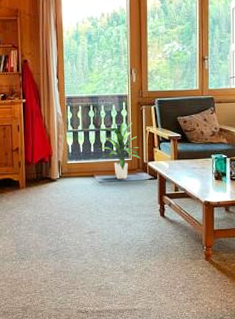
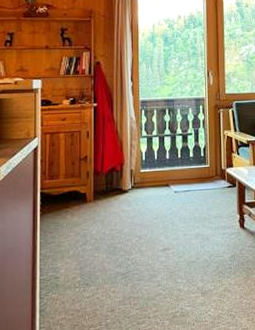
indoor plant: present [99,121,141,180] -> none [175,125,219,189]

